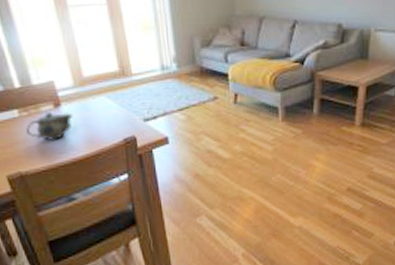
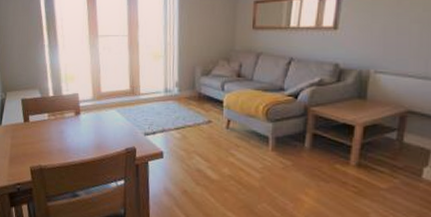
teapot: present [26,112,73,140] -> none [51,118,88,142]

